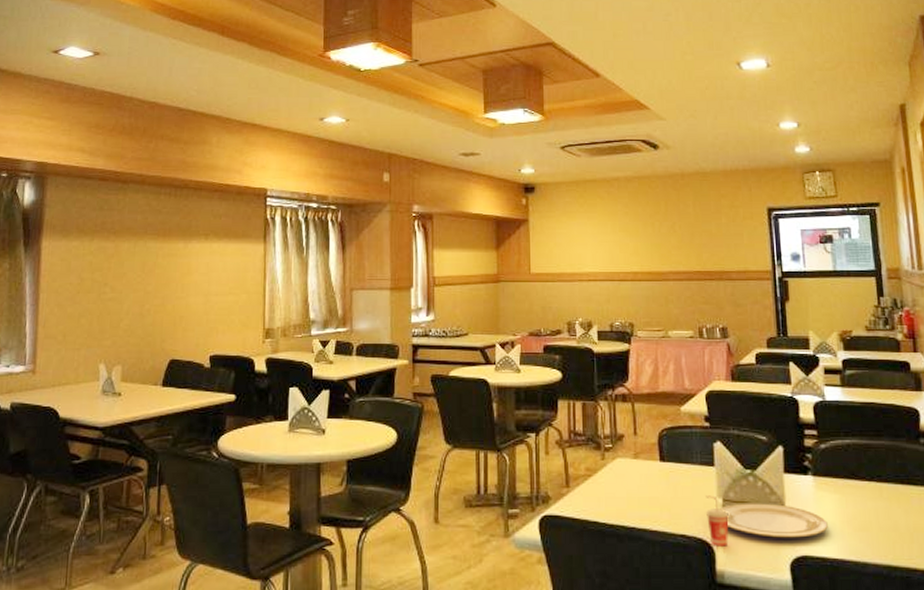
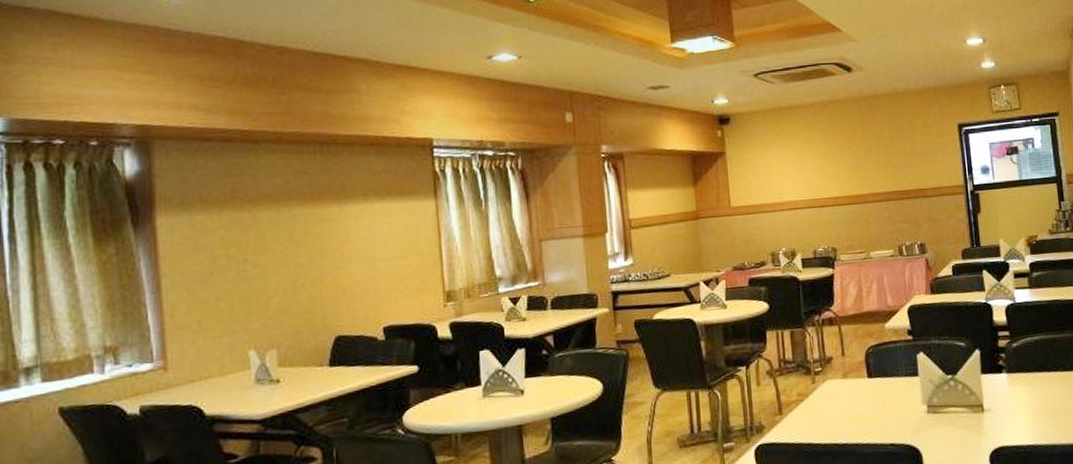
beverage cup: present [705,495,729,546] -> none [912,403,934,450]
plate: present [719,503,828,538] -> none [924,403,1021,435]

